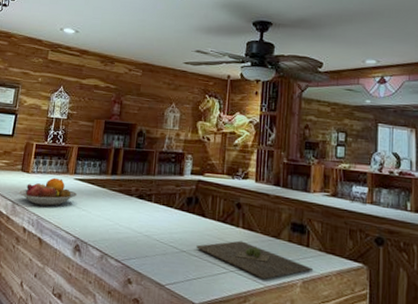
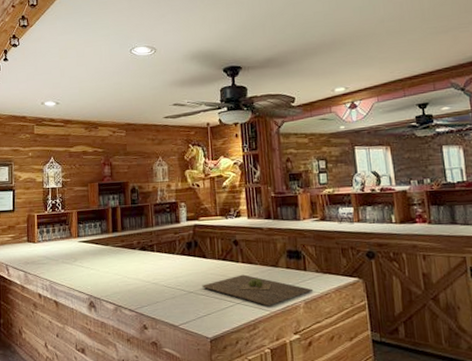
fruit bowl: present [19,177,77,206] -> none [29,243,83,271]

